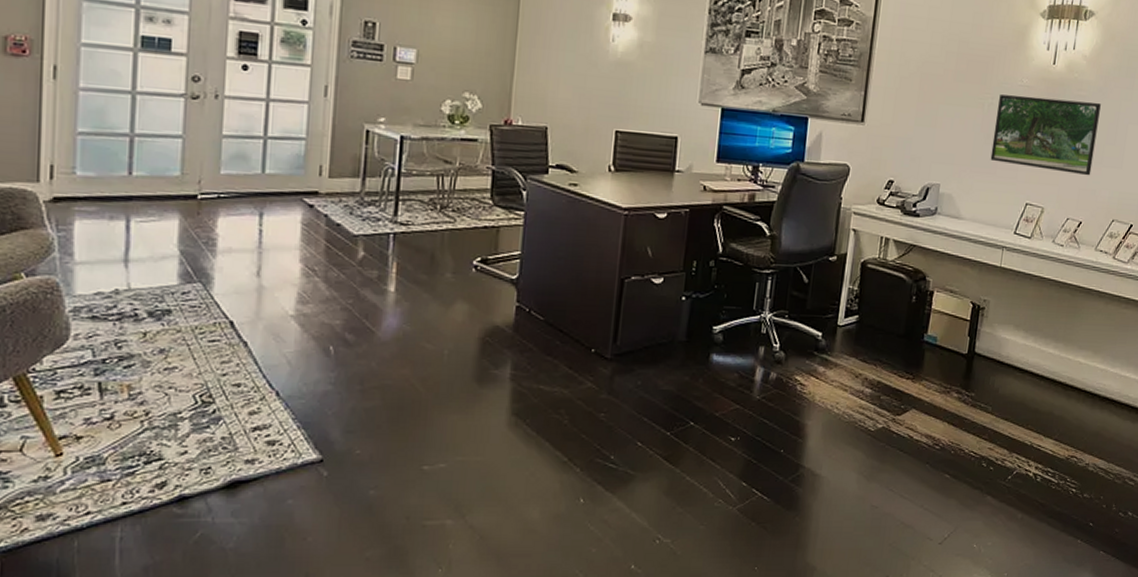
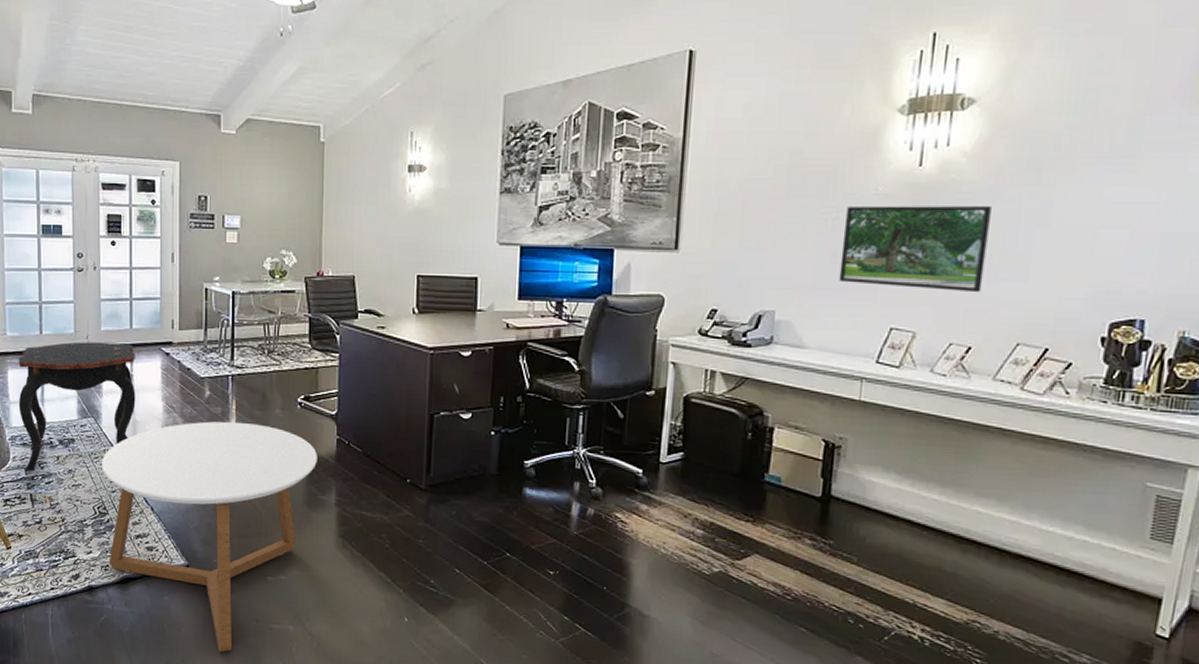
side table: none [87,187,267,352] -> present [18,342,136,471]
coffee table: none [208,287,492,560] -> present [101,421,317,653]

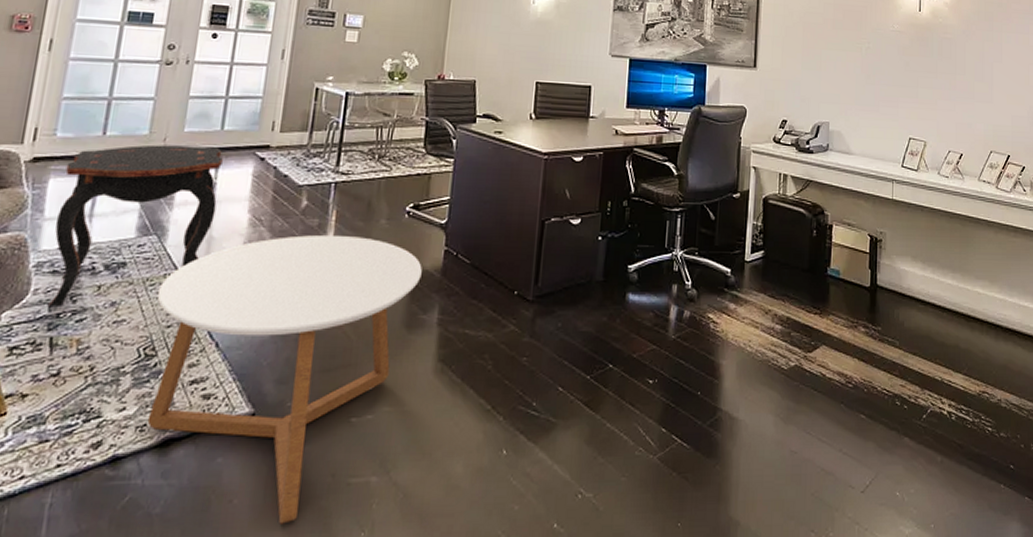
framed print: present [839,205,991,293] -> none [872,39,966,111]

